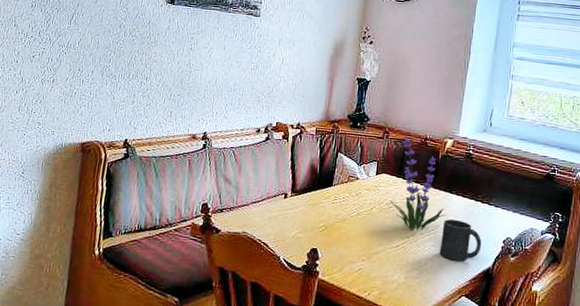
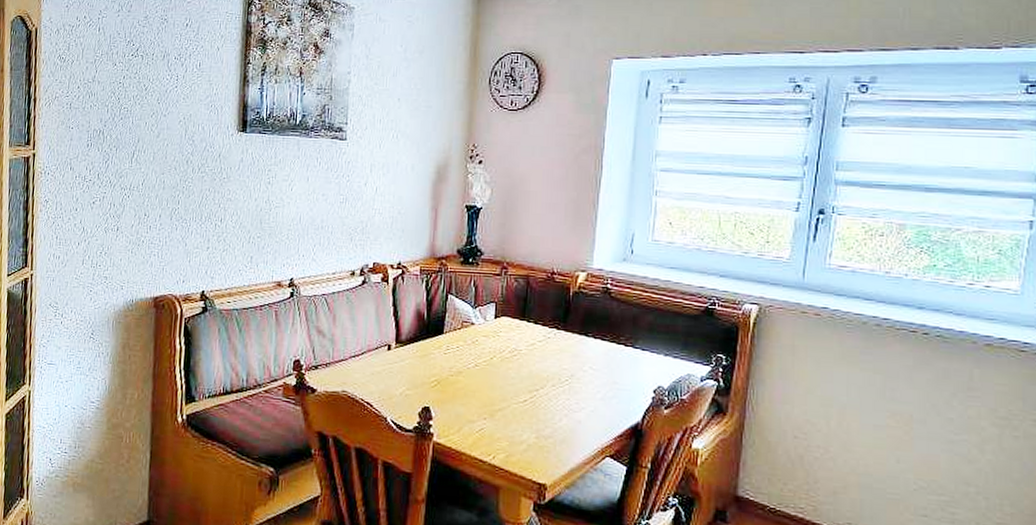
plant: present [389,137,447,231] -> none [512,272,583,382]
mug: present [439,219,482,262] -> none [576,366,628,416]

